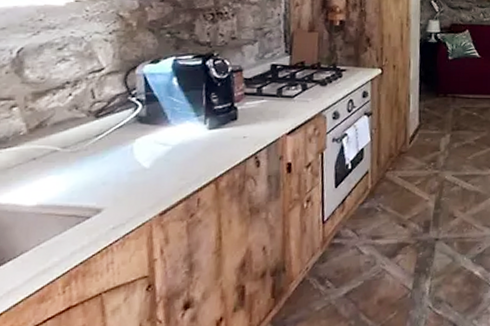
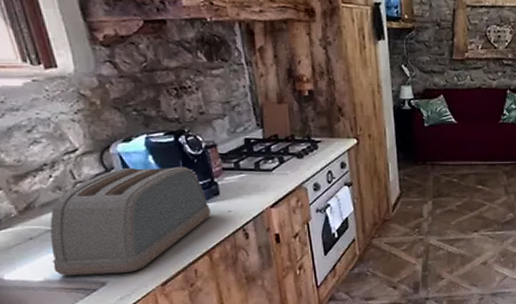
toaster: none [49,89,225,201] -> present [50,166,210,276]

